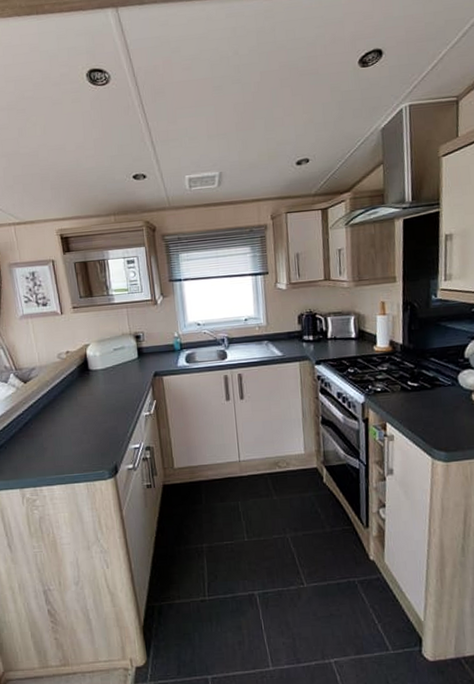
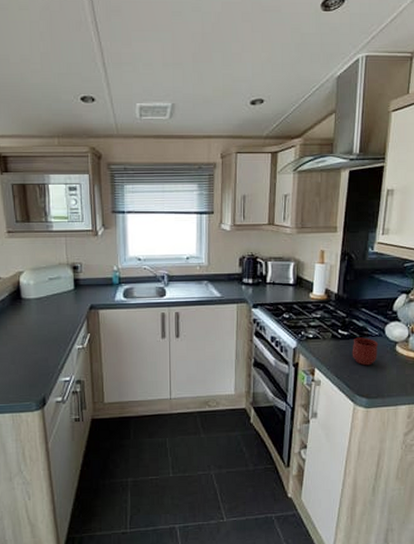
mug: none [424,388,453,417] -> present [352,337,379,366]

